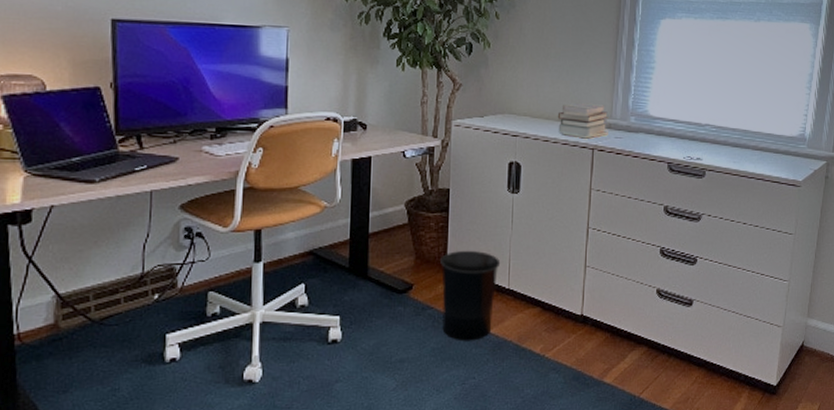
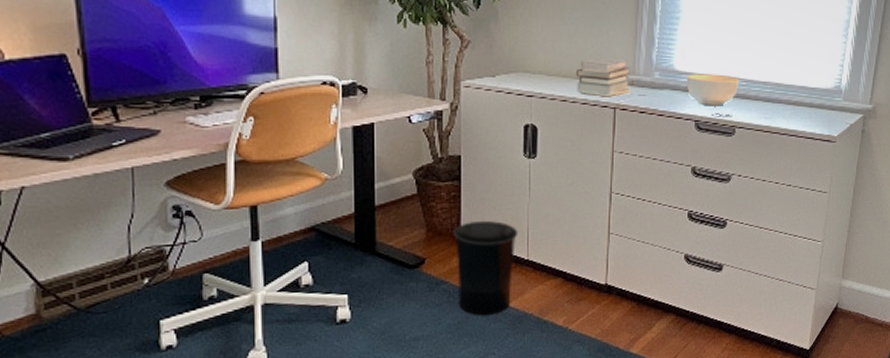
bowl: none [660,119,710,150] -> present [686,74,739,106]

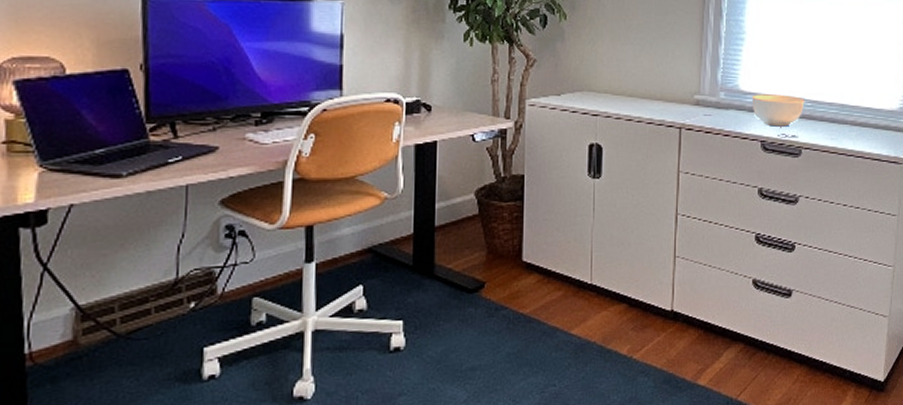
waste bin: present [454,220,519,315] -> none [515,242,582,343]
books: present [575,58,631,97] -> none [641,77,696,117]

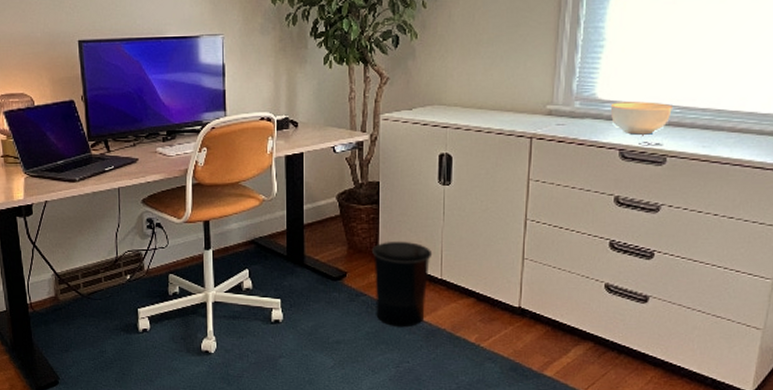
waste bin: none [515,242,582,343] -> present [372,241,433,327]

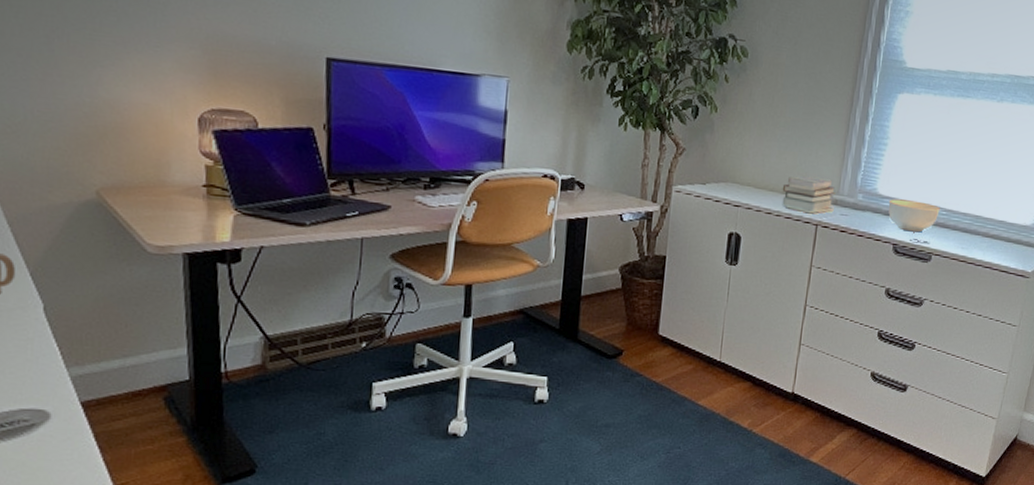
waste bin: present [372,241,433,327] -> none [650,319,714,410]
books: none [491,89,549,127] -> present [782,175,835,214]

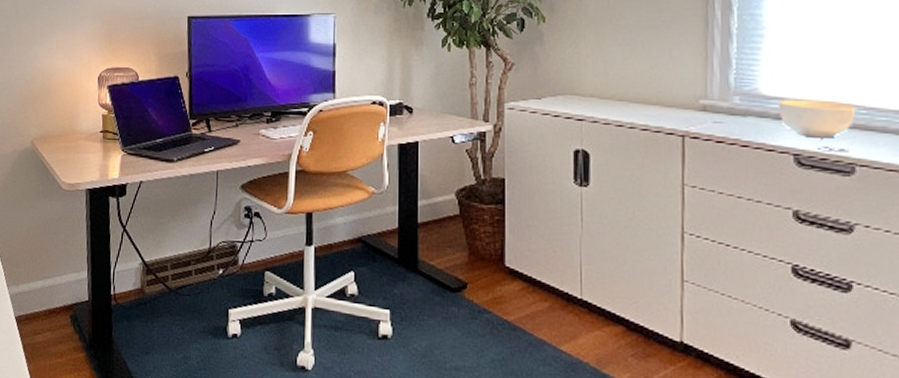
books: present [782,175,835,214] -> none [633,80,703,124]

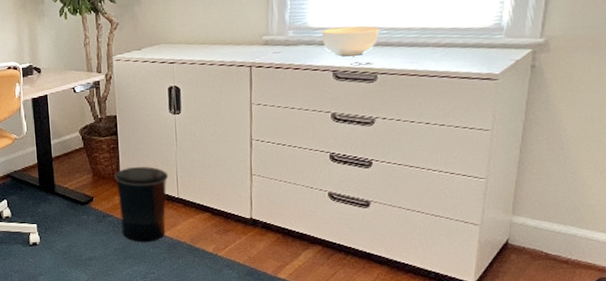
waste bin: none [497,249,570,356] -> present [114,166,169,242]

